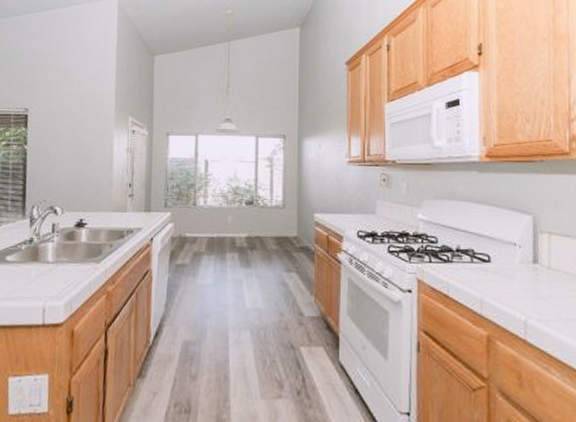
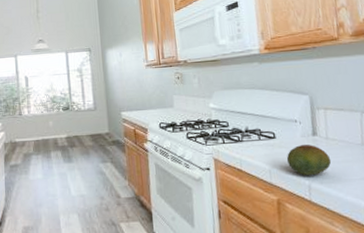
fruit: none [501,272,553,311] -> present [286,144,332,176]

